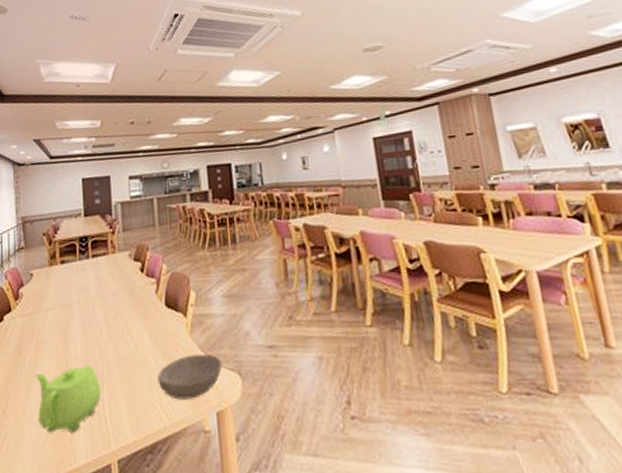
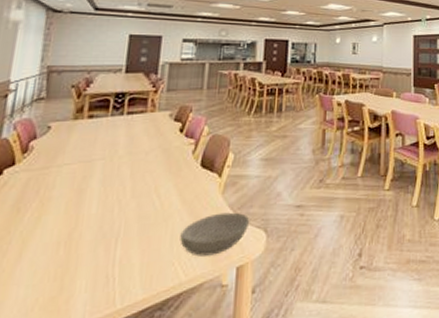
teapot: present [35,364,102,433] -> none [28,222,114,296]

